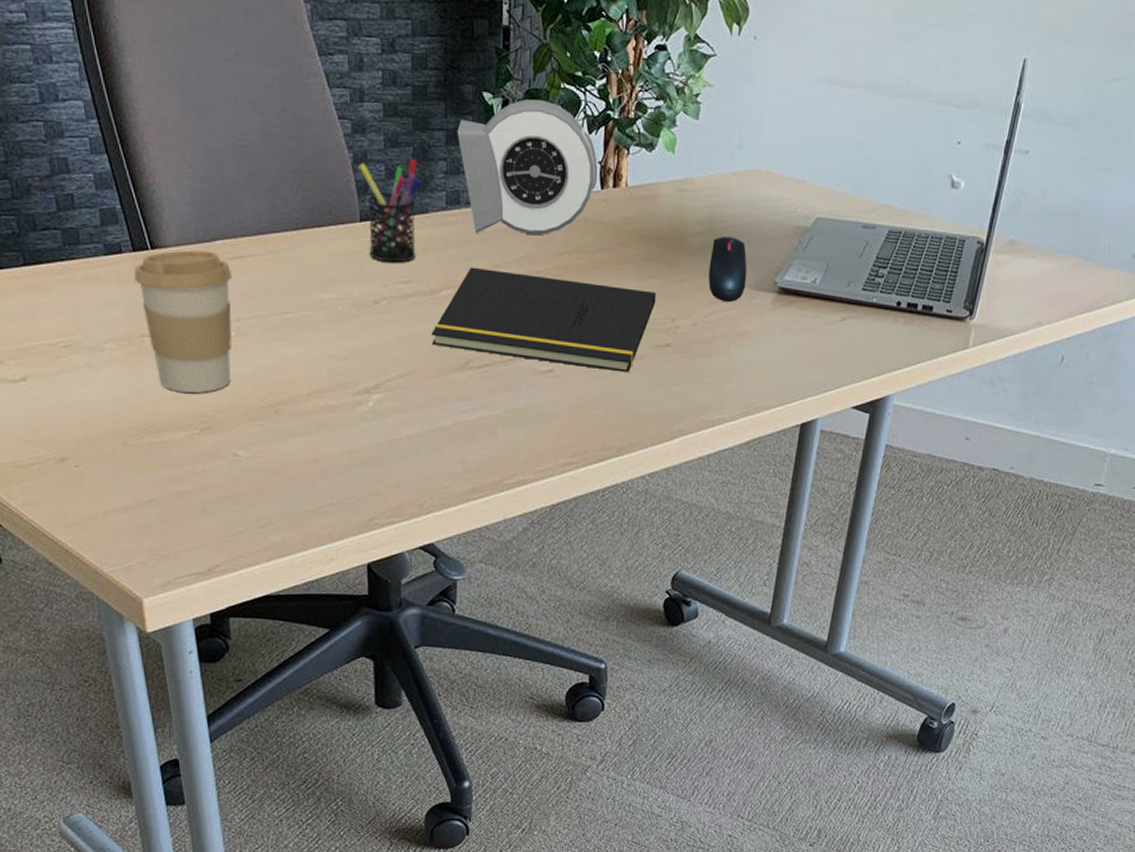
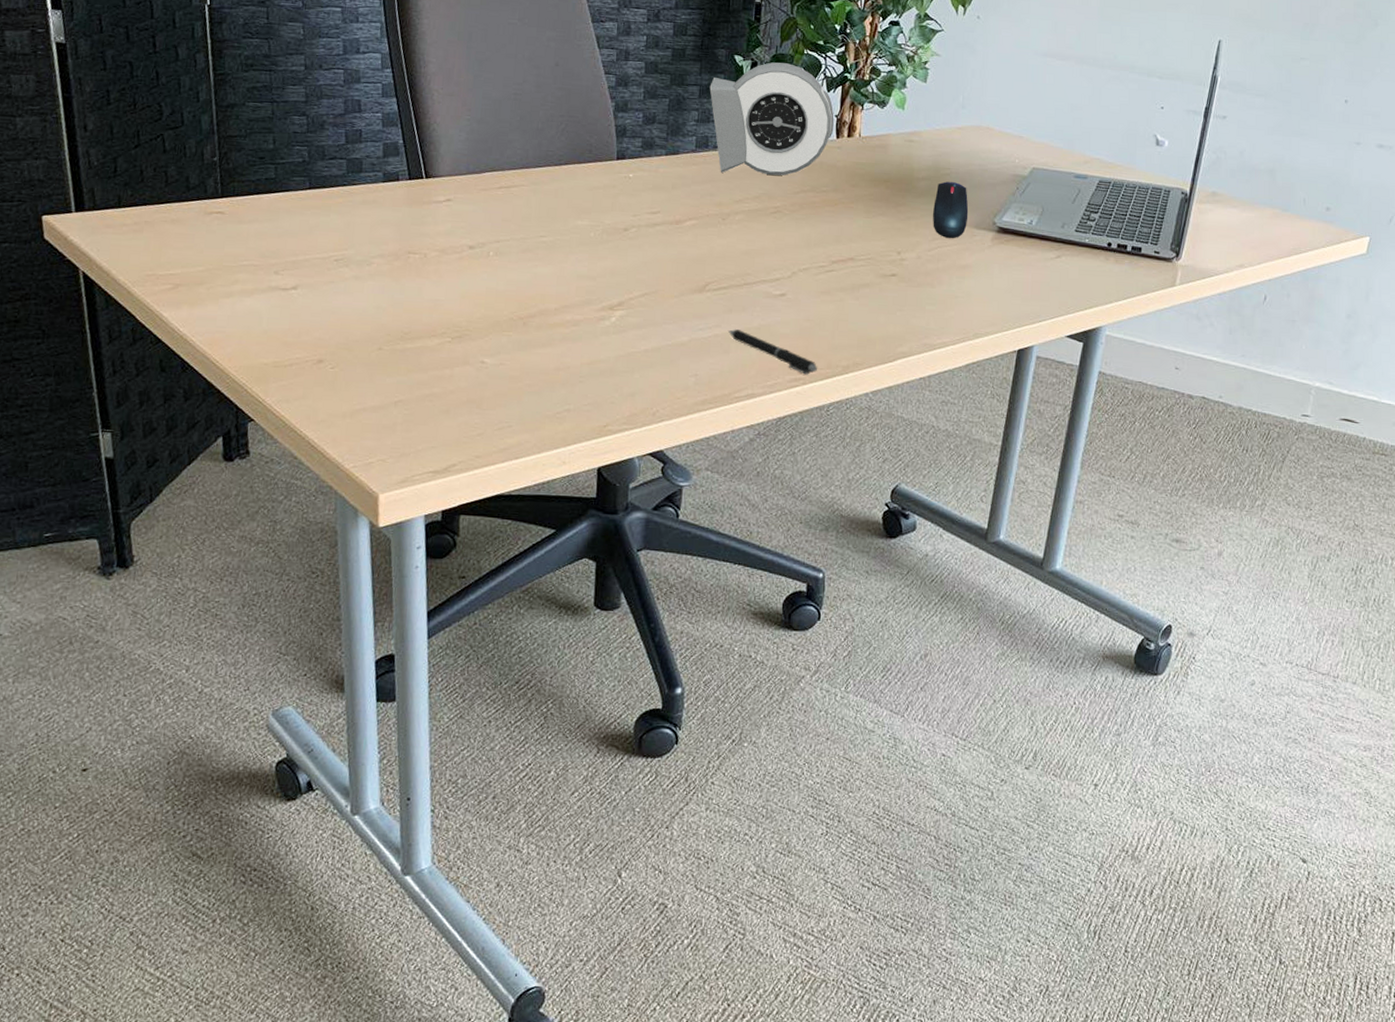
coffee cup: present [134,250,233,393] -> none [407,180,497,305]
pen holder: present [359,158,421,263] -> none [619,108,674,196]
notepad: present [431,267,656,372] -> none [674,201,884,298]
pen: none [493,411,590,458] -> present [727,329,817,375]

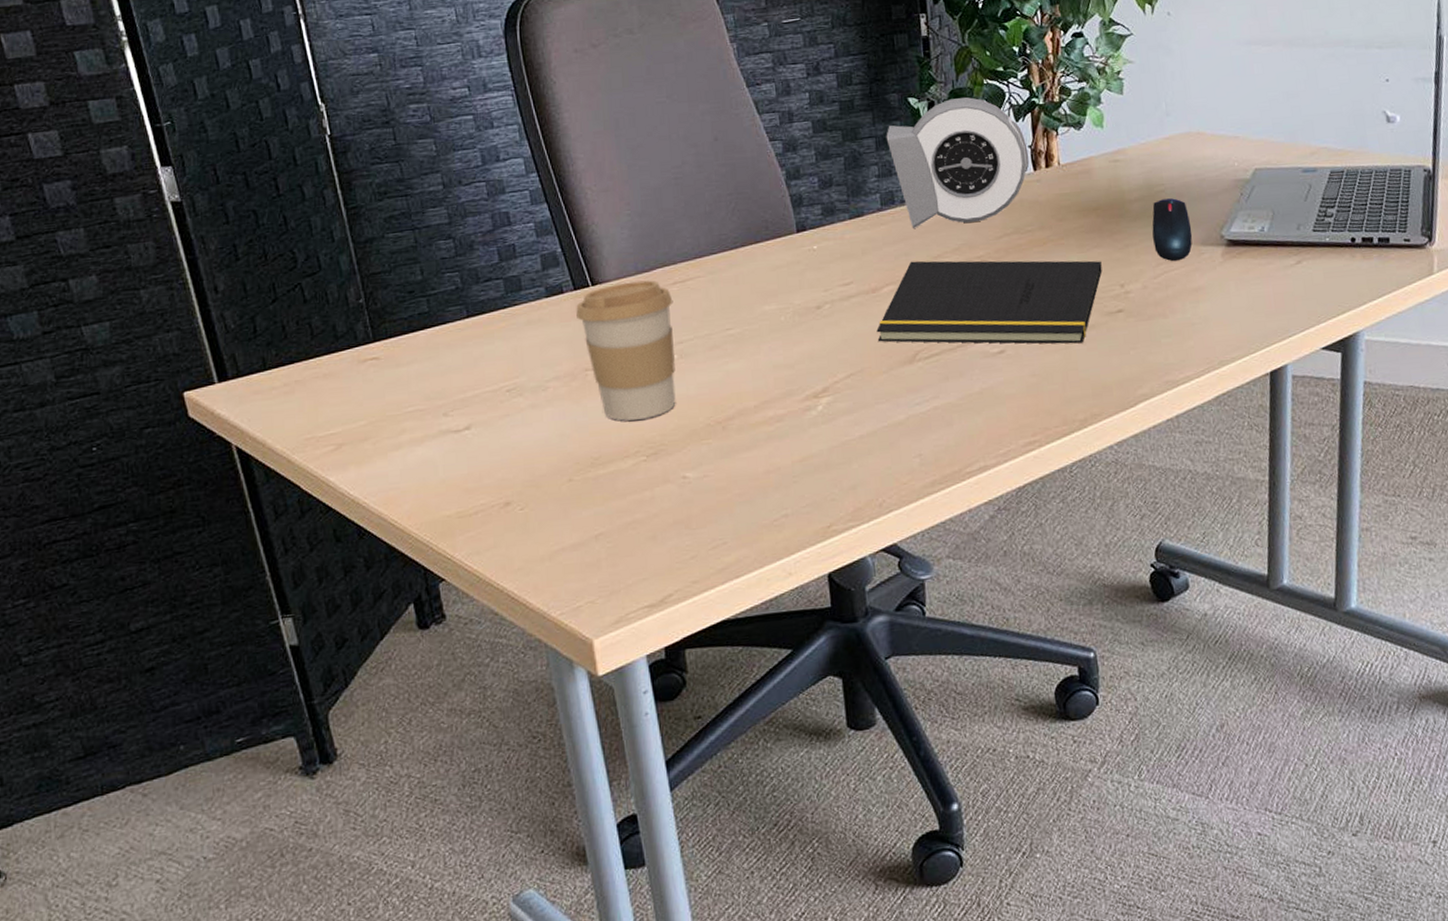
coffee cup: none [407,180,497,305] -> present [576,280,676,421]
notepad: none [674,201,884,298] -> present [876,260,1102,344]
pen: present [727,329,817,375] -> none [947,398,1052,436]

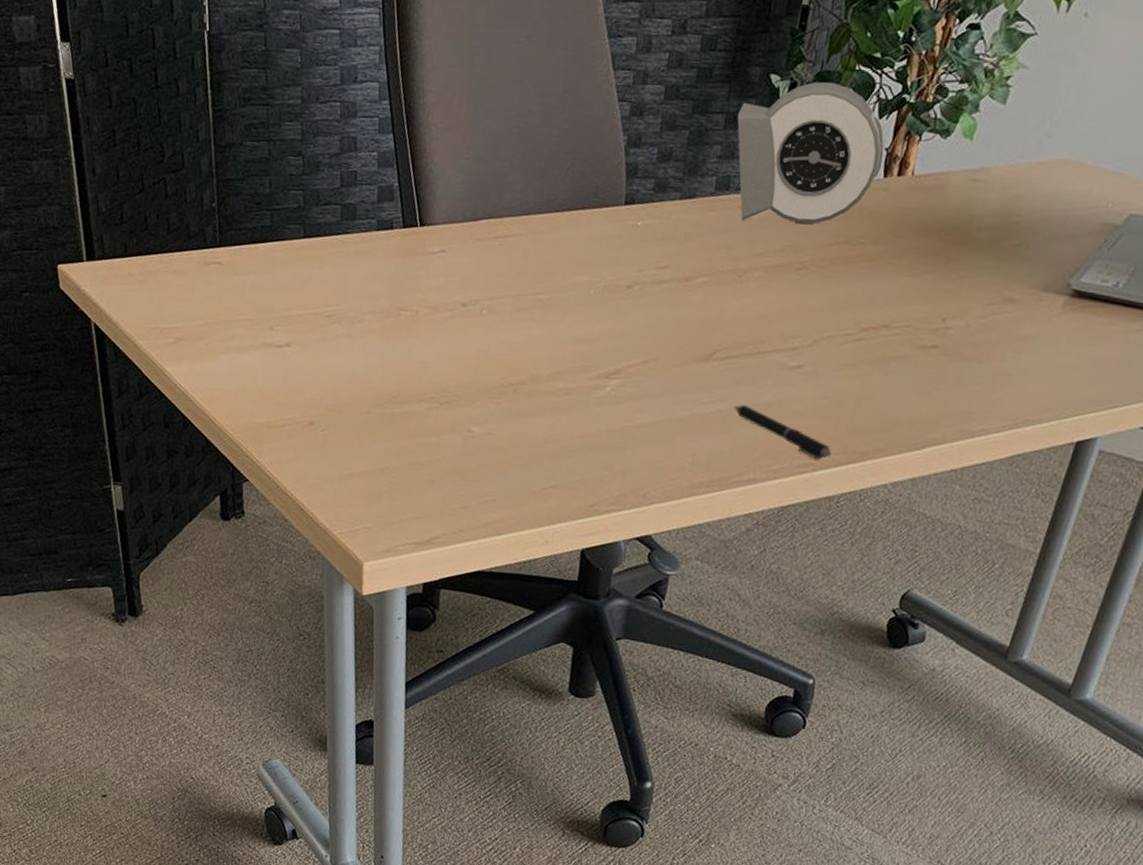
coffee cup: present [576,280,676,421] -> none [401,228,493,368]
notepad: present [876,260,1102,344] -> none [679,255,929,373]
pen: none [947,398,1052,436] -> present [733,405,831,460]
mouse: present [1152,198,1193,262] -> none [990,232,1040,304]

